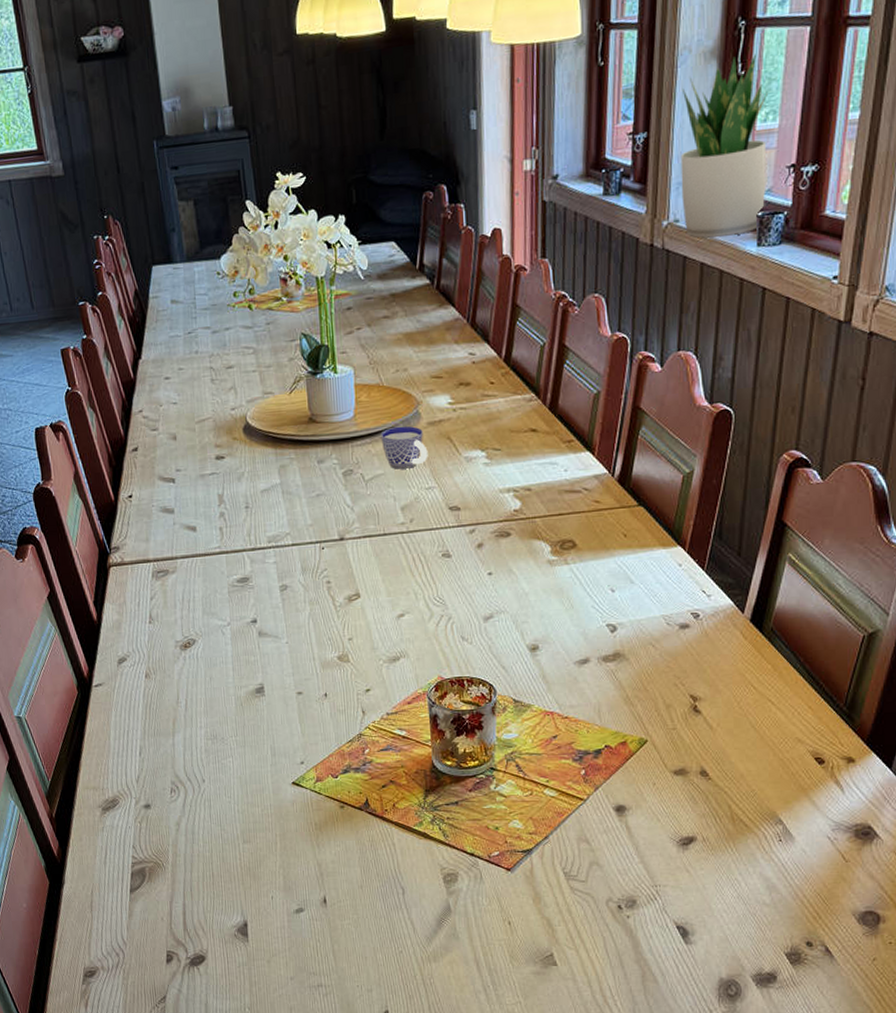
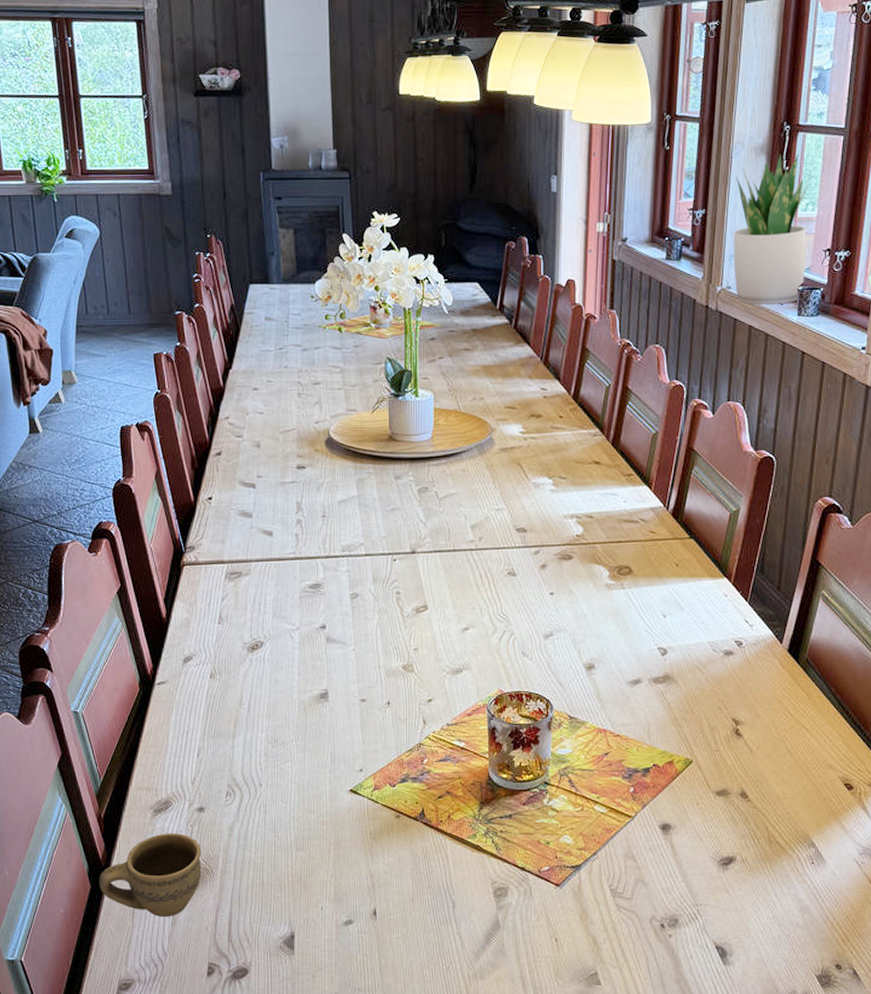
cup: none [57,830,153,909] -> present [100,833,202,917]
cup: present [380,426,428,469] -> none [455,450,499,490]

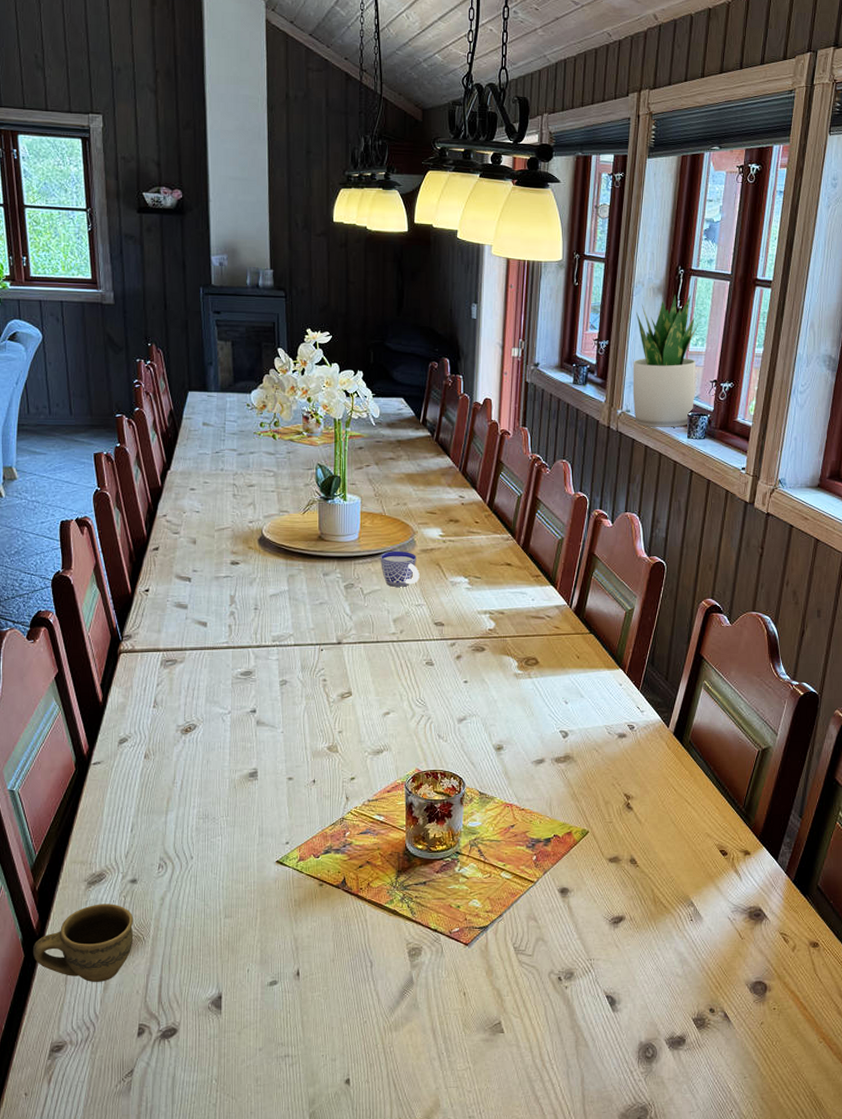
cup: none [455,450,499,490] -> present [380,550,420,587]

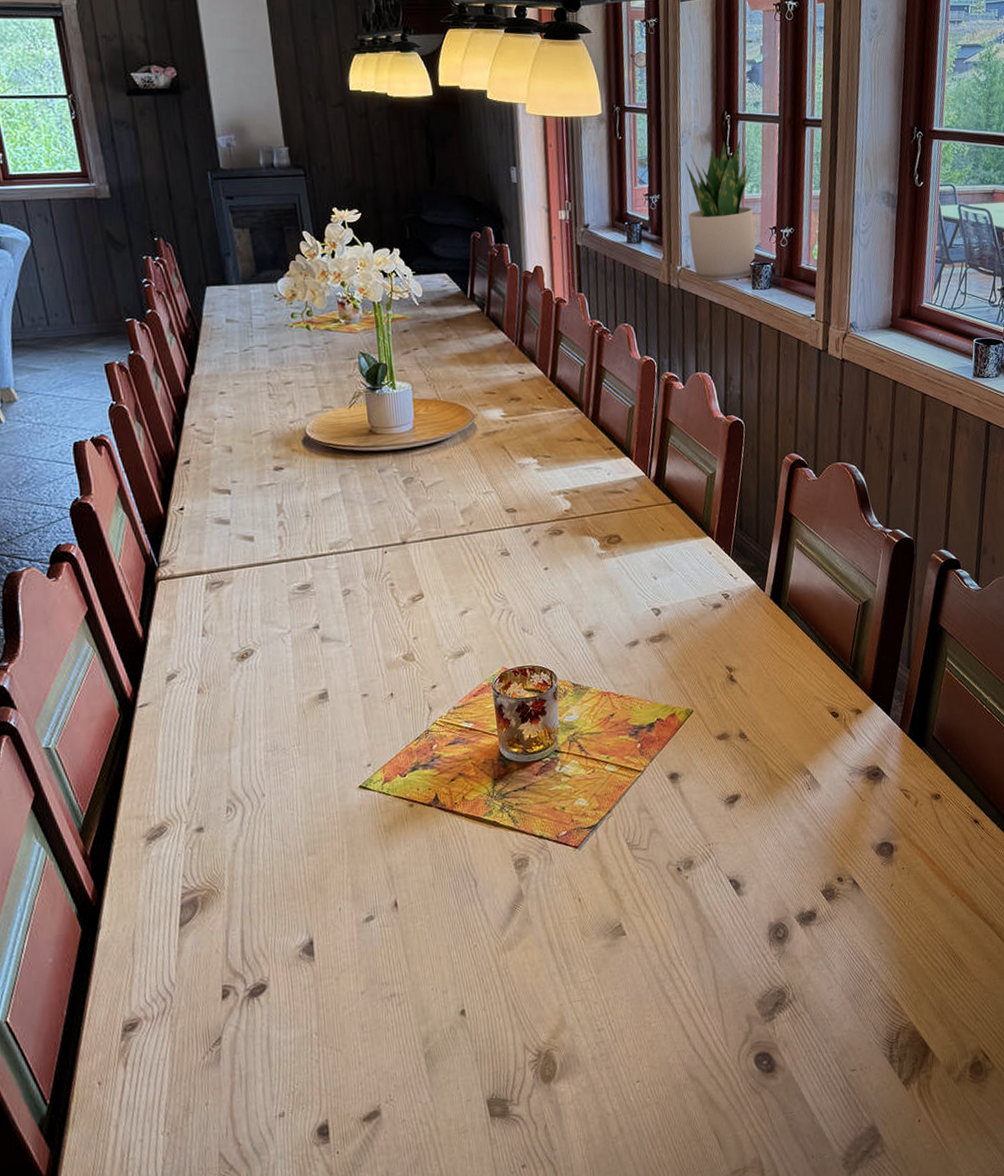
cup: present [33,904,134,982] -> none [91,857,206,948]
cup: present [380,550,420,587] -> none [439,436,485,476]

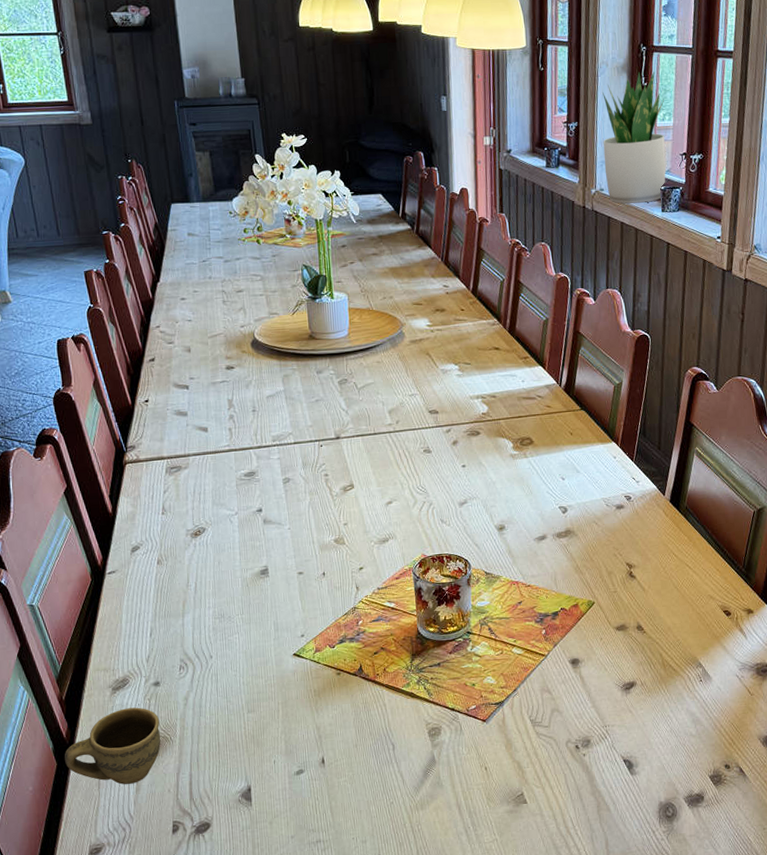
cup: none [91,857,206,948] -> present [65,707,161,785]

